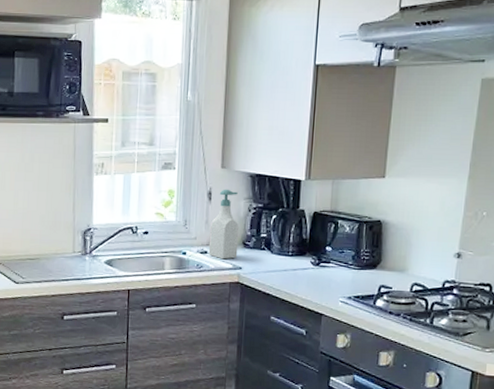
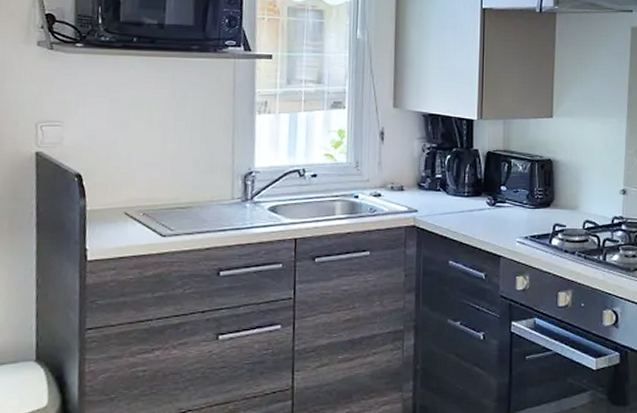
soap bottle: present [208,189,239,260] -> none [382,128,414,202]

